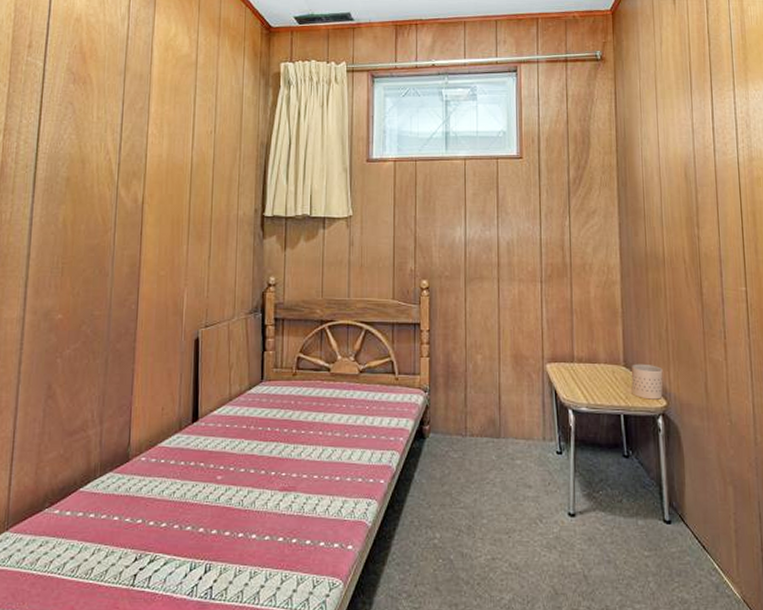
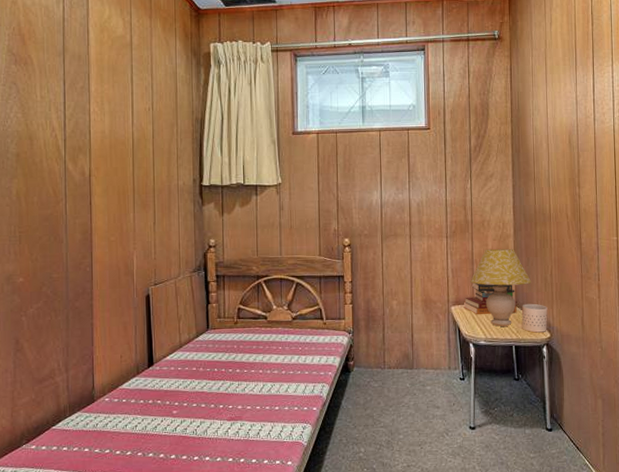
books: none [560,336,626,376] -> present [463,282,517,315]
table lamp: none [569,297,643,390] -> present [470,248,532,327]

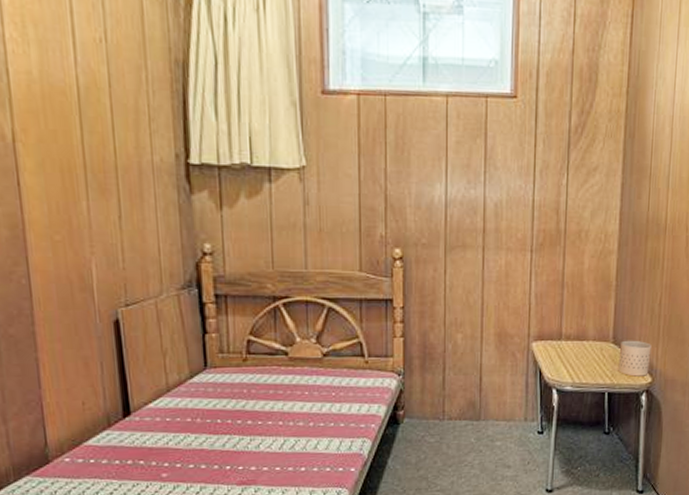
books: present [463,282,517,315] -> none [547,312,615,354]
table lamp: present [470,248,532,327] -> none [558,268,635,369]

